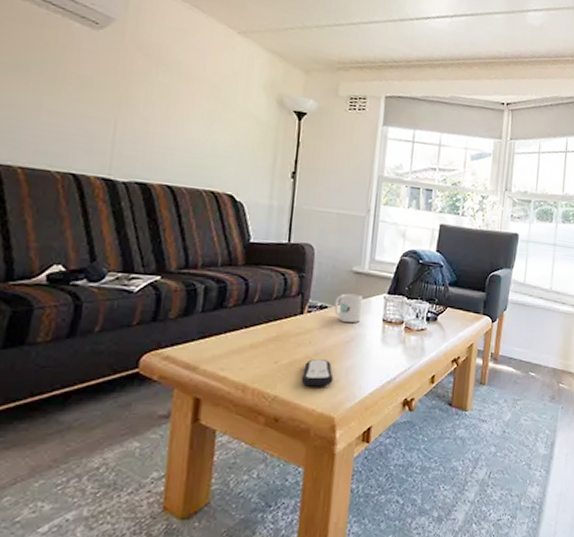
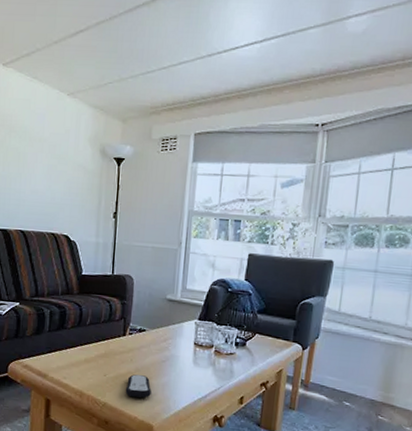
mug: present [334,293,363,322] -> none [151,318,176,345]

